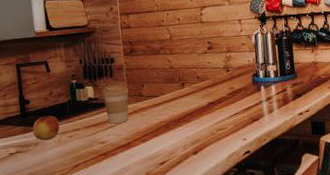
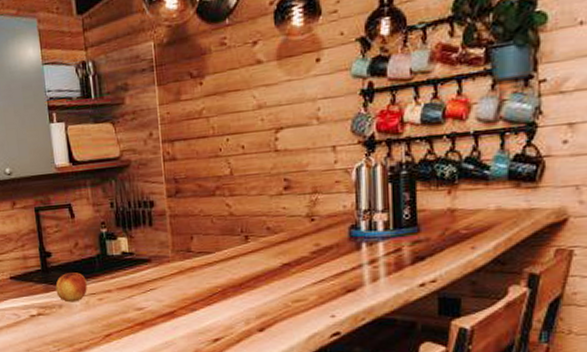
coffee cup: present [102,85,129,124] -> none [139,236,173,286]

